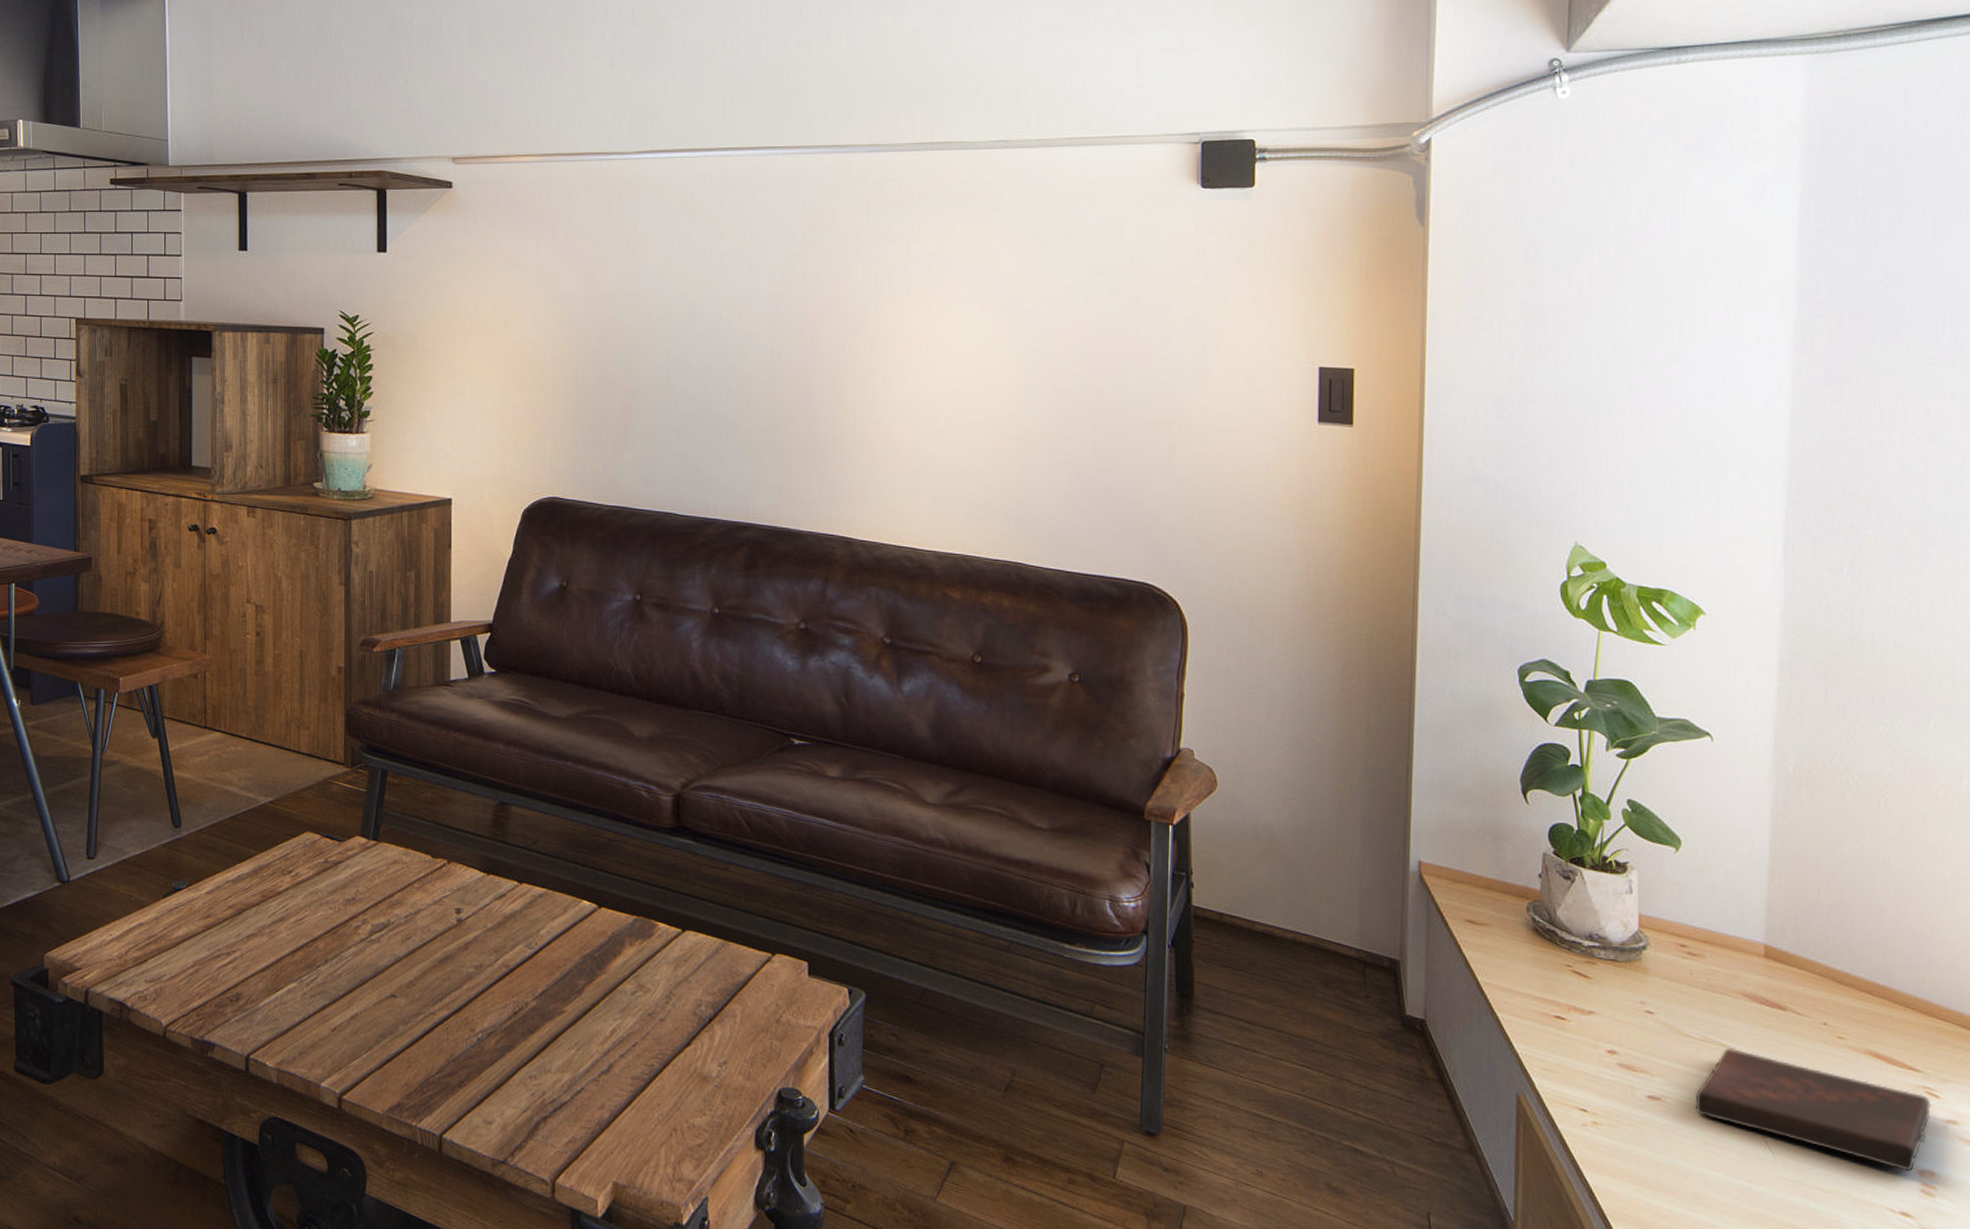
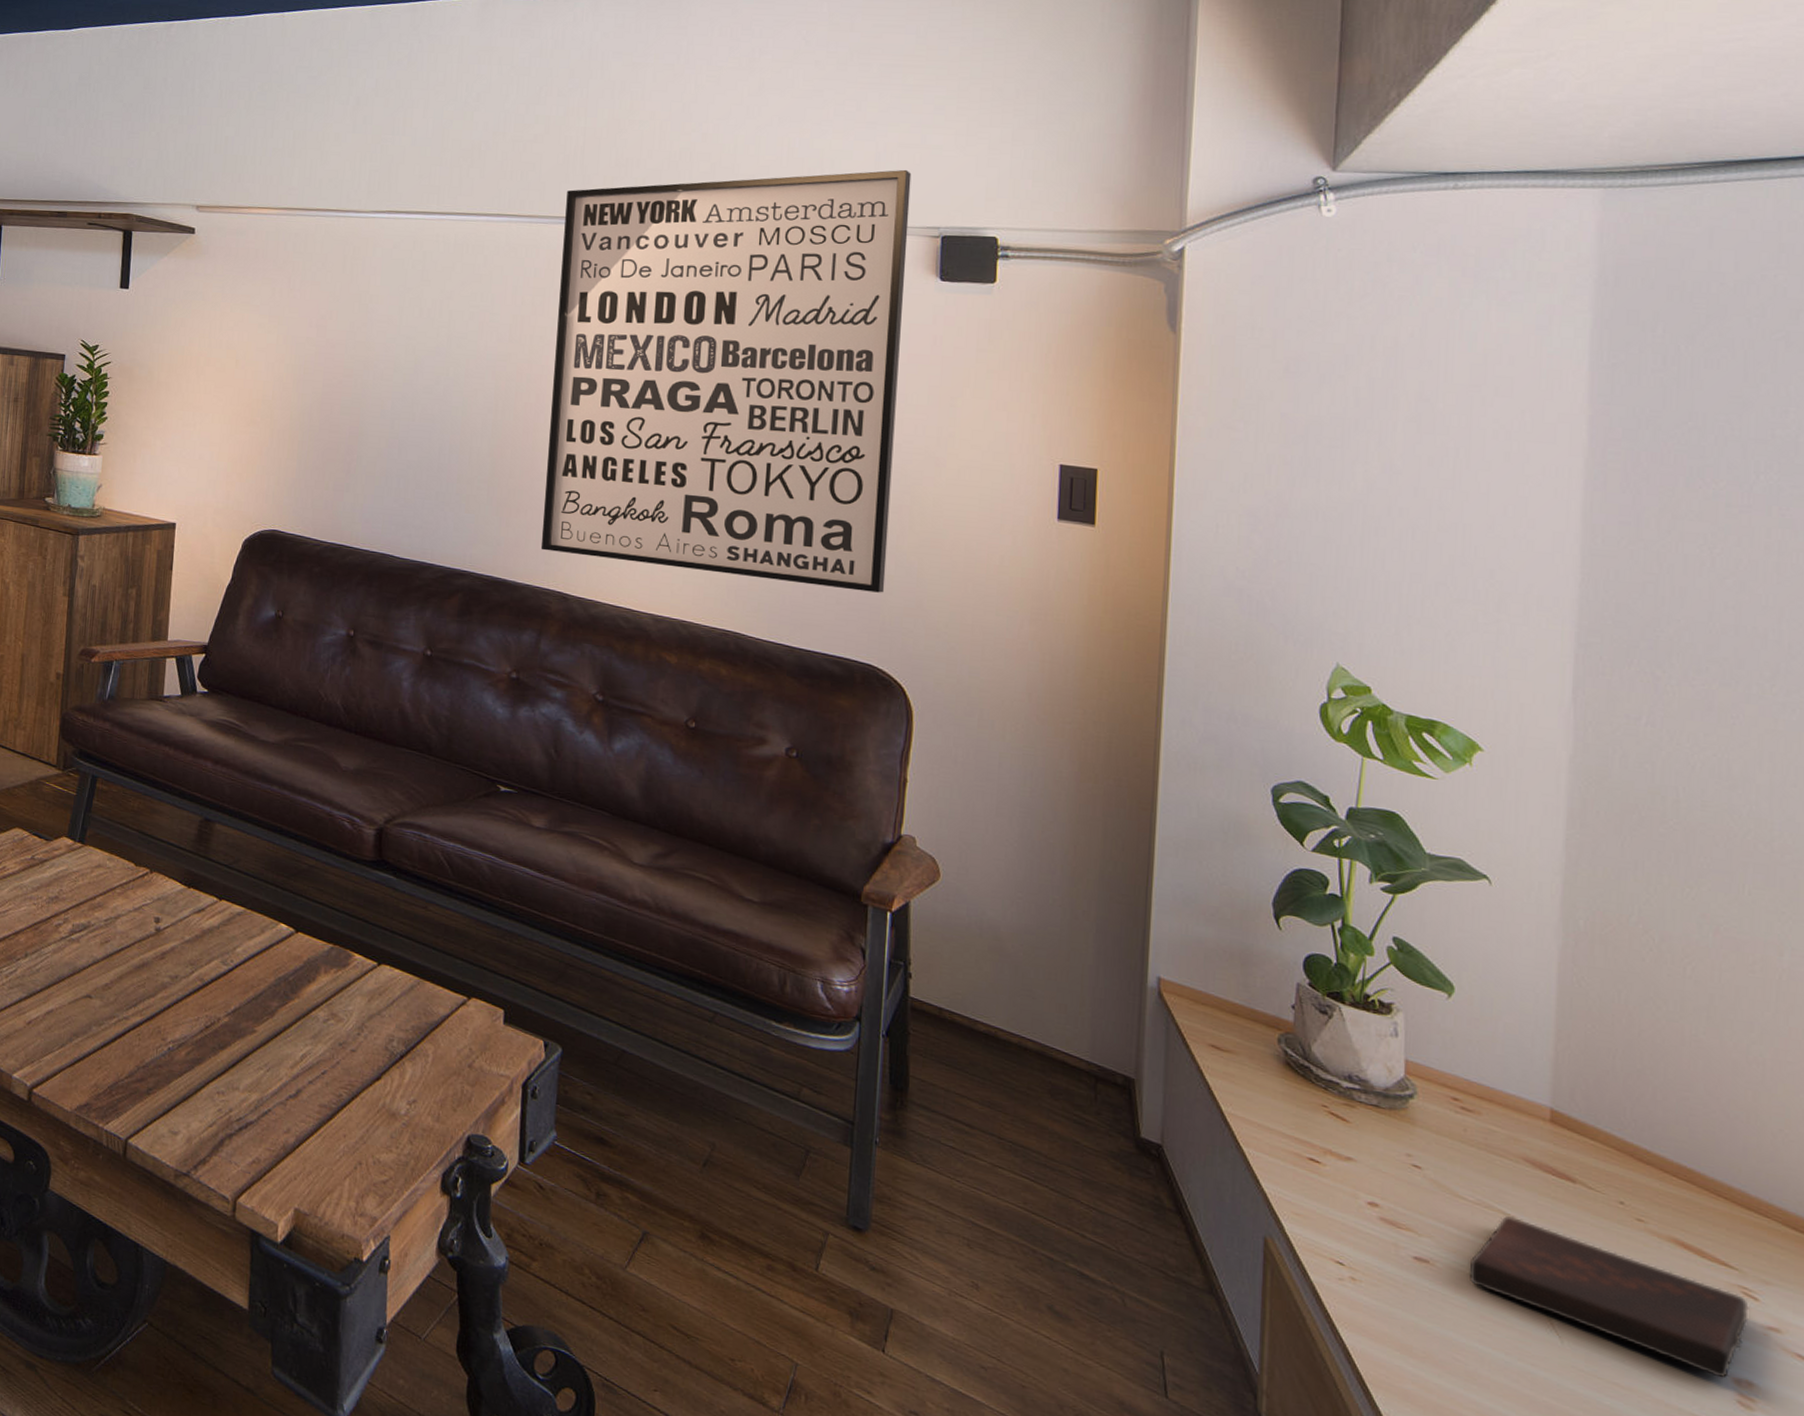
wall art: none [822,74,1171,510] -> present [540,169,912,593]

